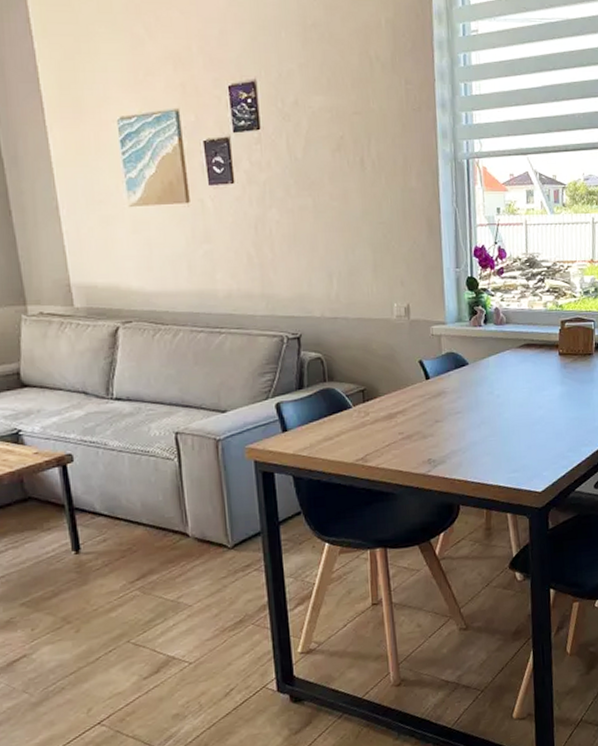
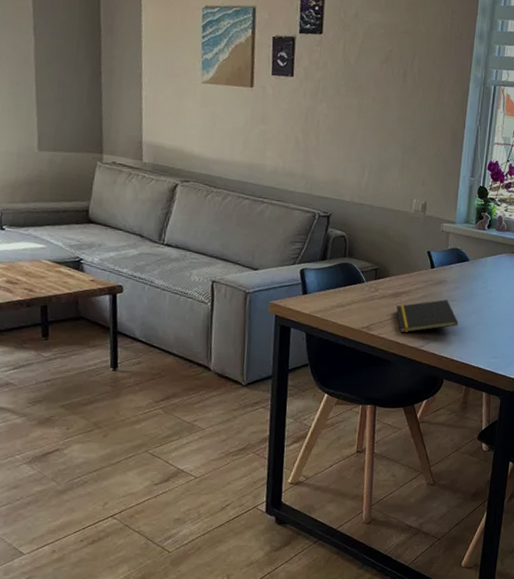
notepad: none [393,413,467,460] -> present [396,300,459,333]

